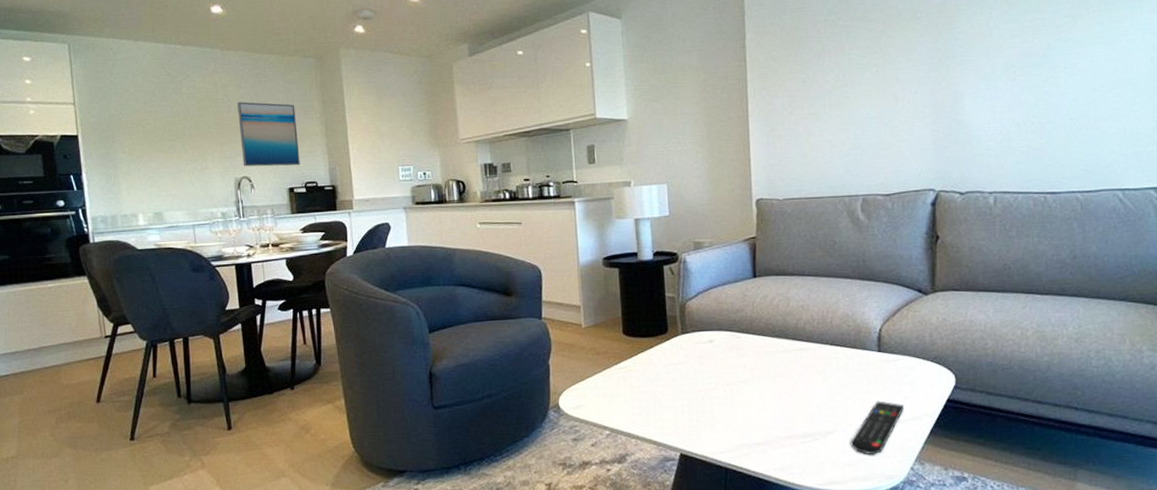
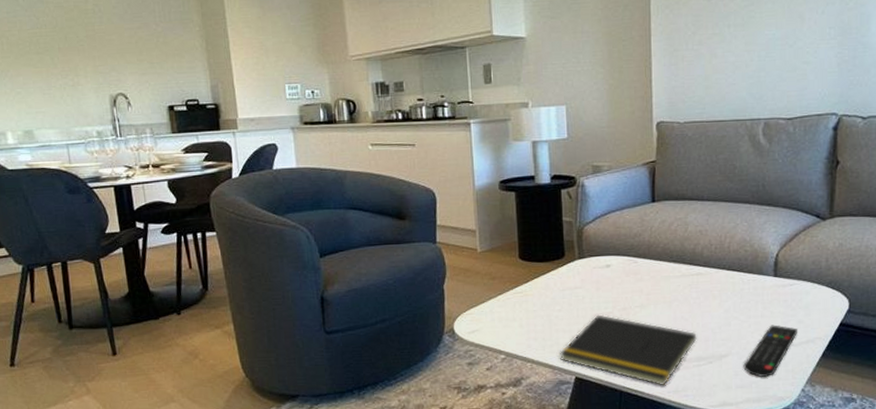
wall art: present [237,102,300,167] -> none [109,13,180,83]
notepad: none [664,390,802,464] -> present [560,314,697,386]

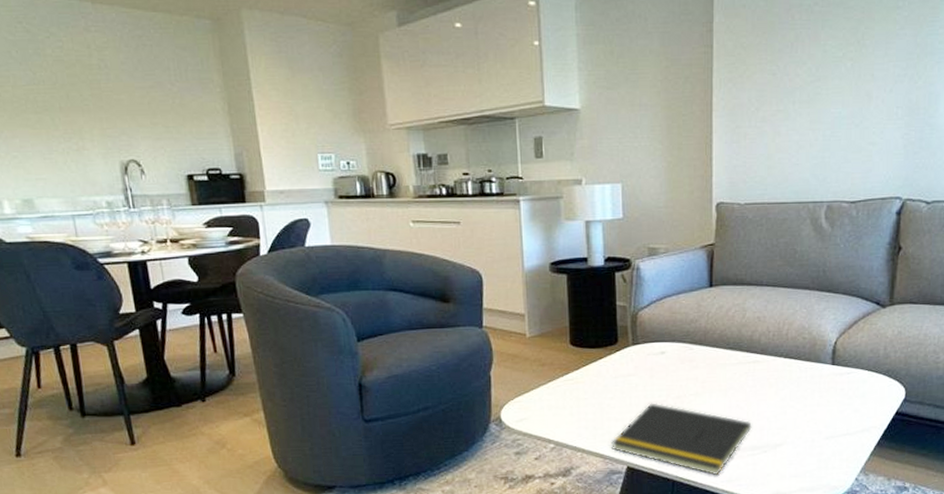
remote control: present [743,325,798,378] -> none [798,413,854,467]

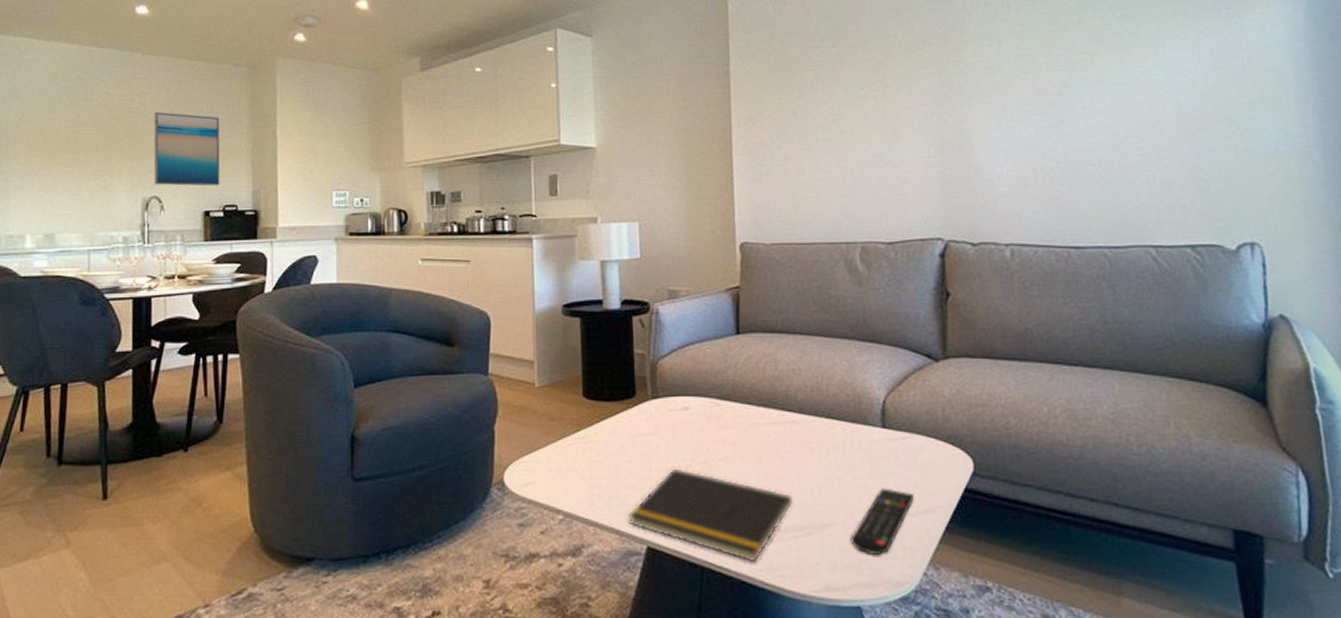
wall art: none [117,69,200,149] -> present [153,112,220,186]
remote control: none [798,413,854,467] -> present [850,488,915,556]

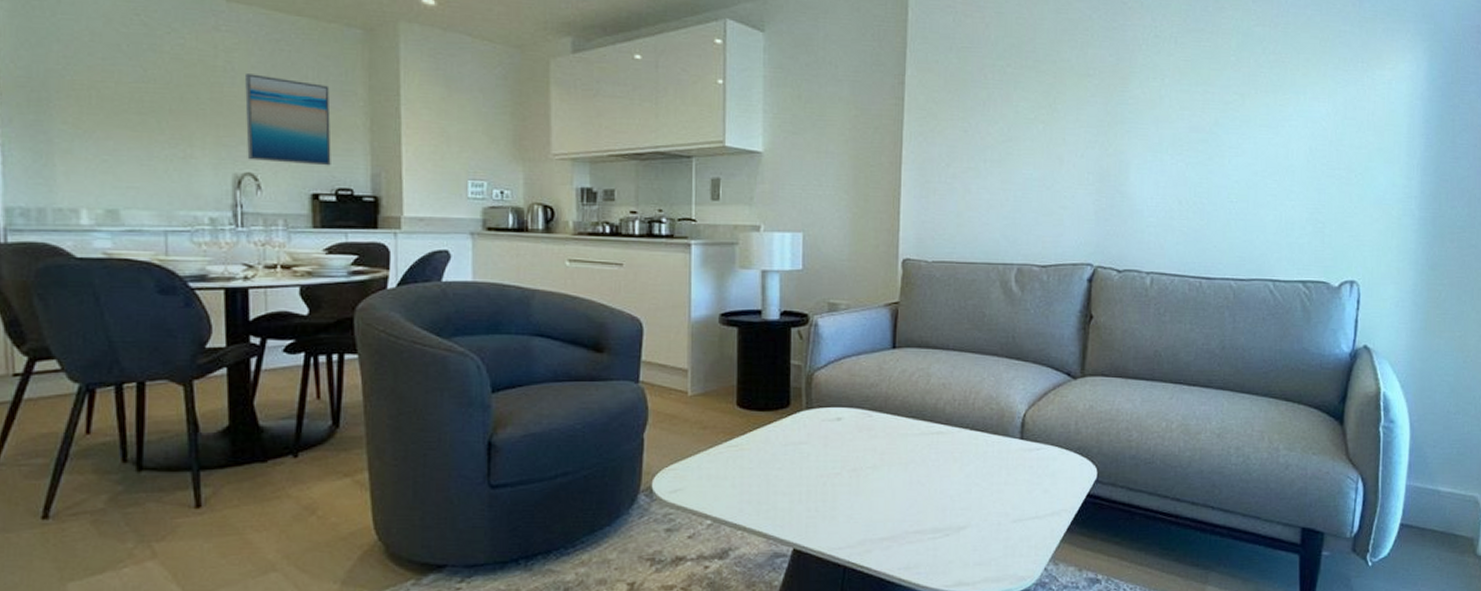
notepad: present [629,468,793,563] -> none [777,475,934,562]
remote control: present [850,488,915,556] -> none [983,493,1044,554]

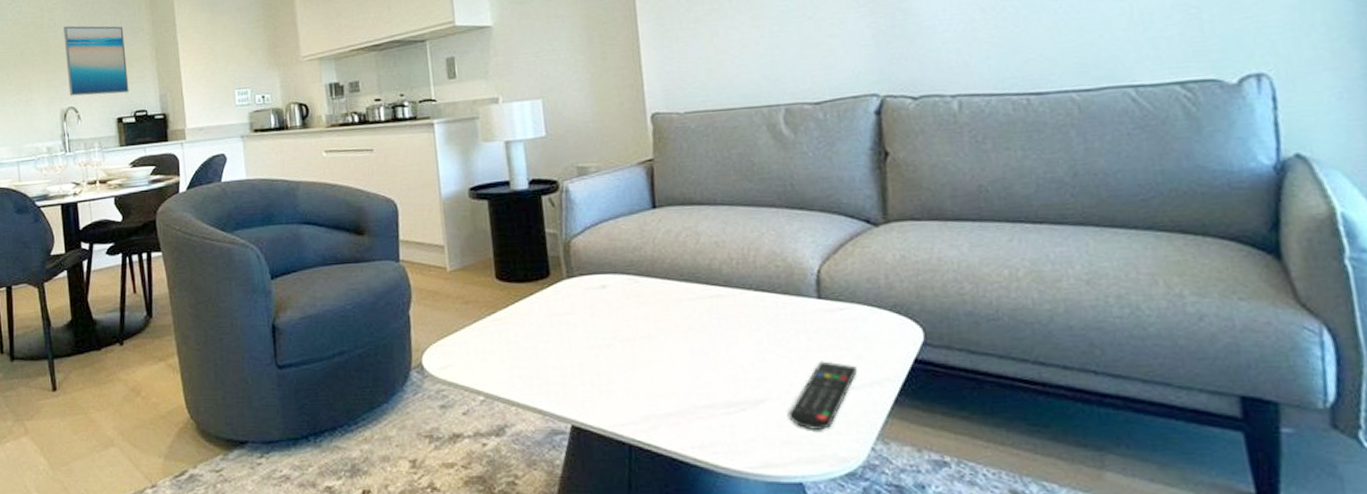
remote control: none [983,493,1044,554] -> present [788,361,858,431]

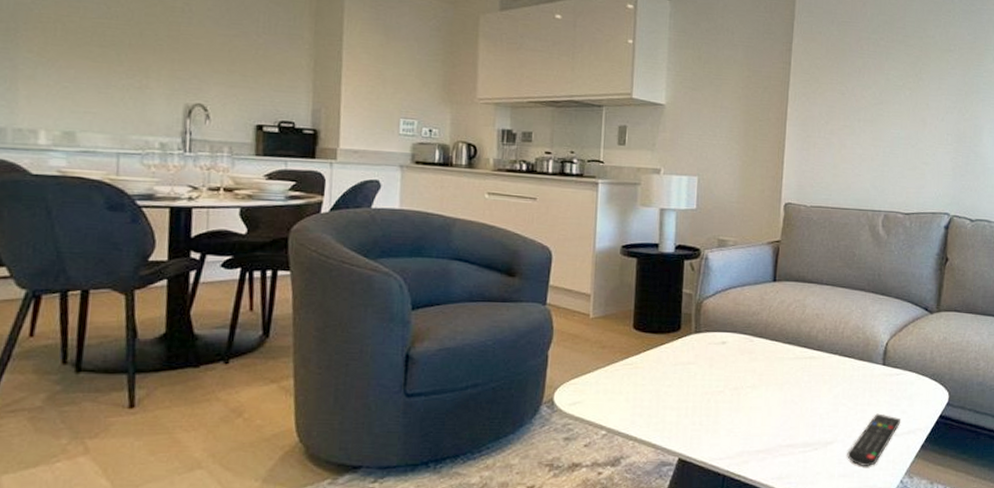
wall art: present [64,25,129,96] -> none [198,15,279,101]

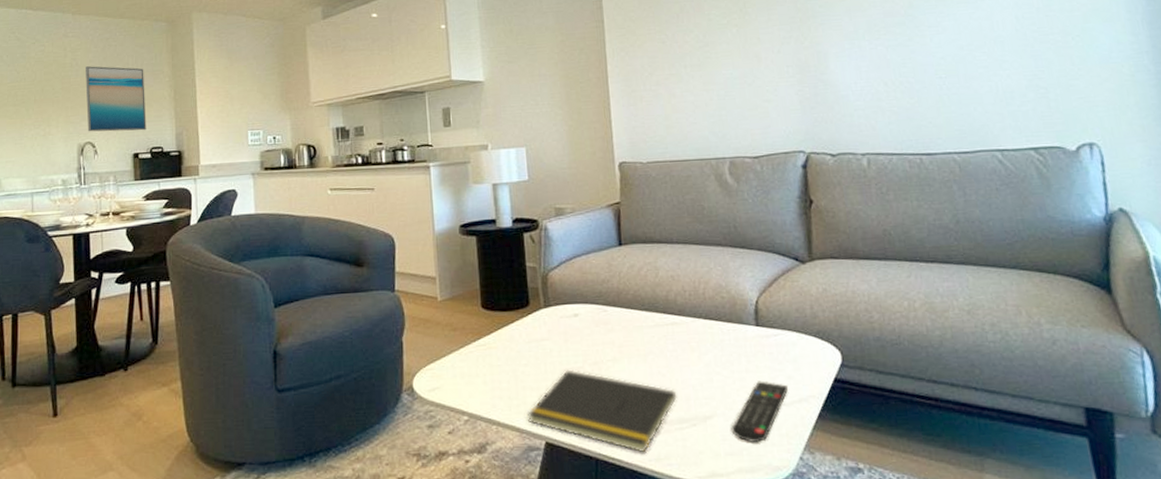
wall art: none [198,15,279,101] -> present [85,66,146,132]
notepad: none [664,393,805,472] -> present [528,369,677,453]

